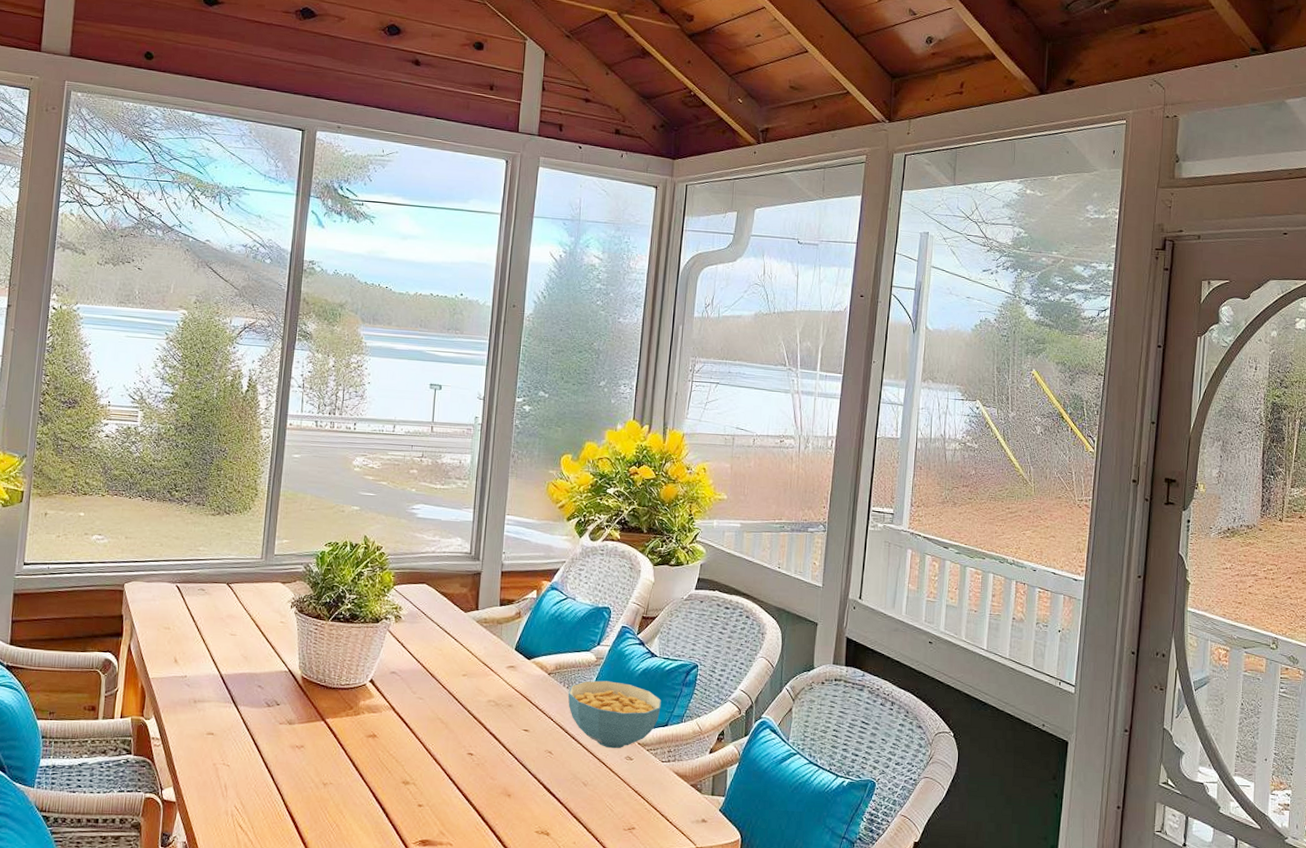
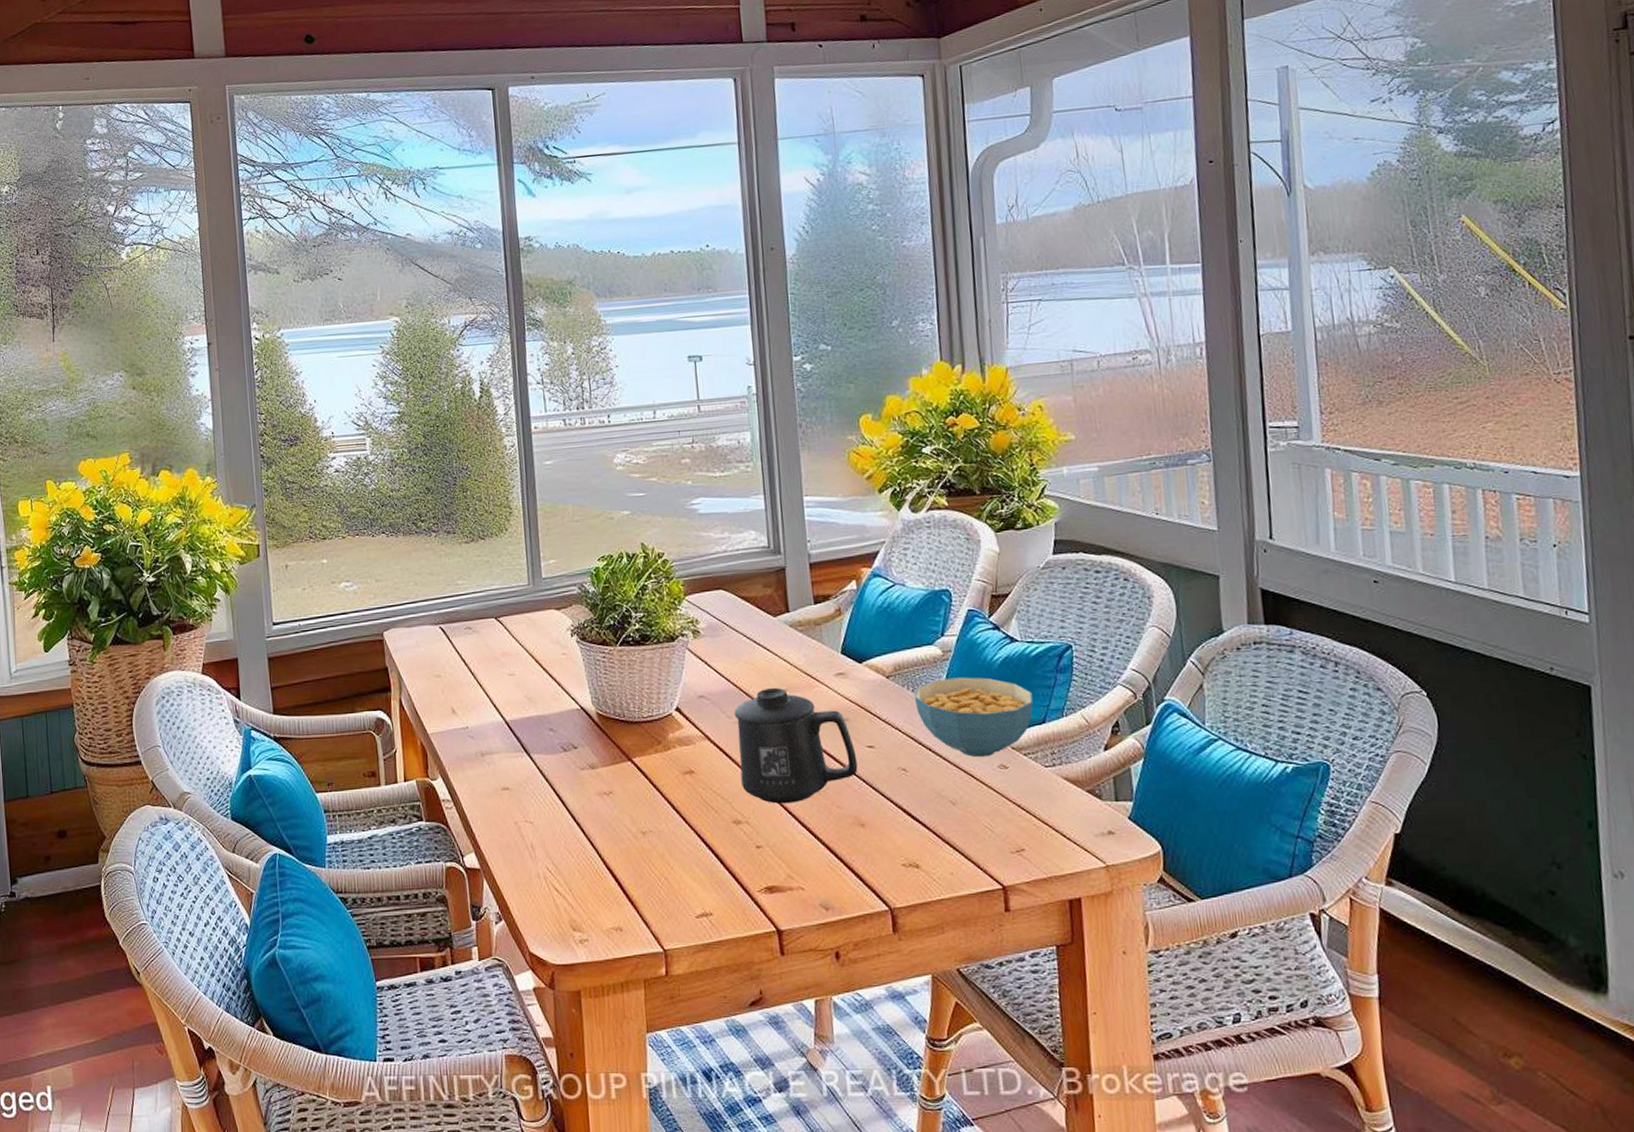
mug: none [415,671,514,771] -> present [734,687,858,804]

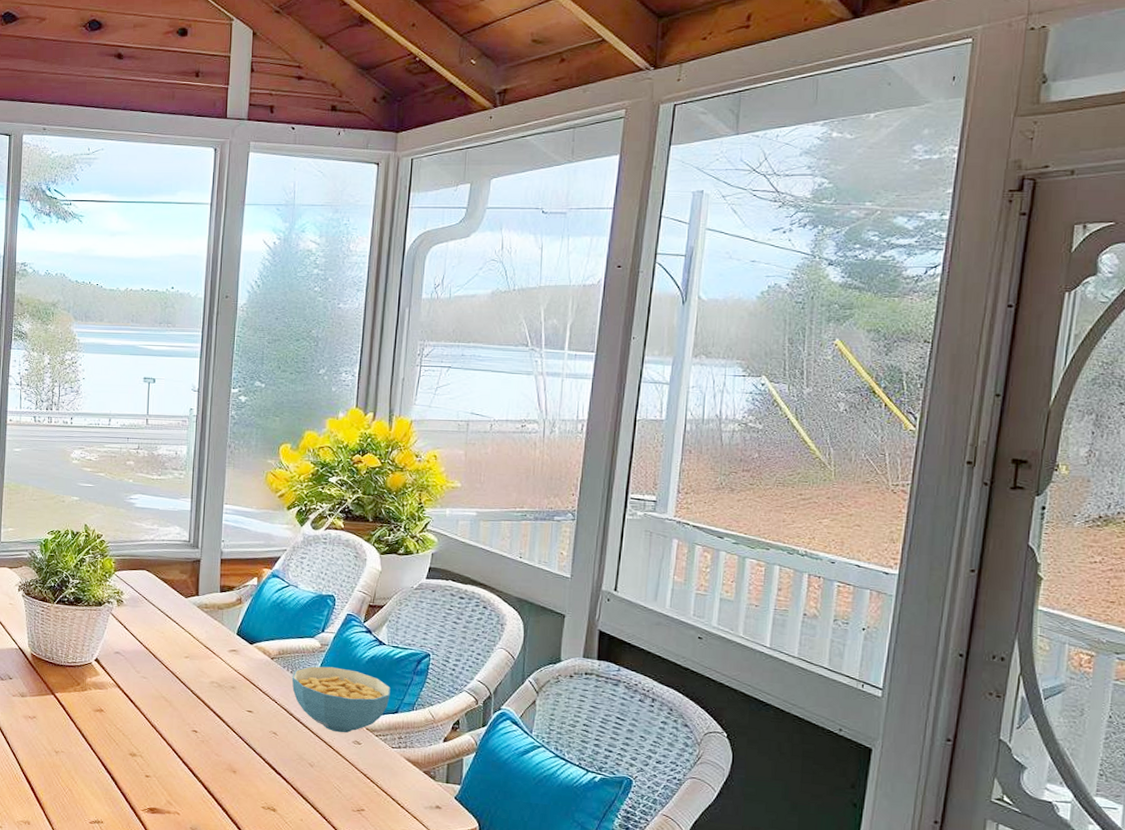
mug: present [734,687,858,804] -> none [141,653,237,747]

